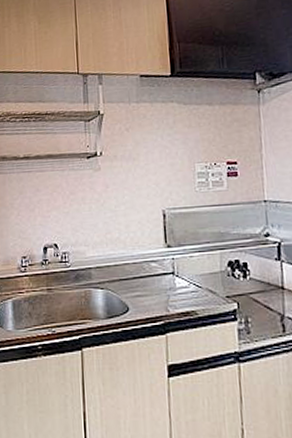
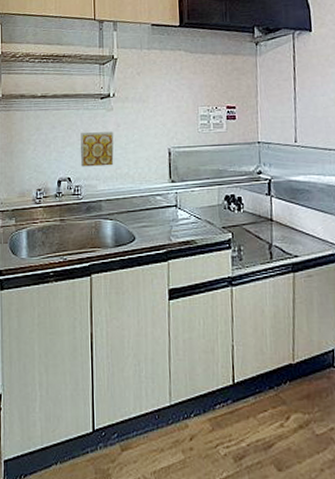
ceramic tile: none [66,193,104,232] -> present [80,132,114,167]

